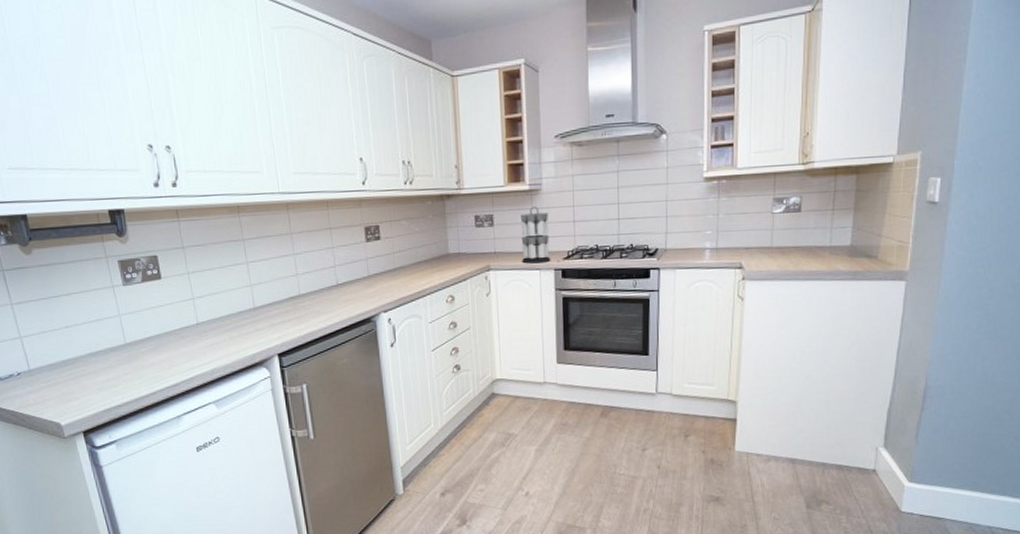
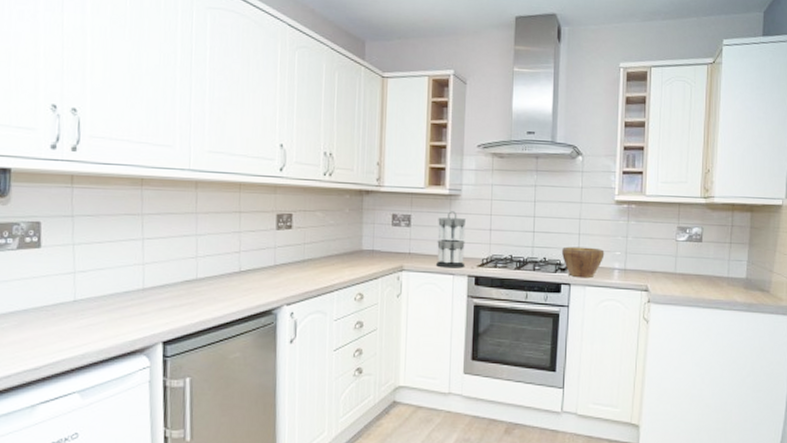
bowl: none [648,229,695,262] -> present [561,246,605,279]

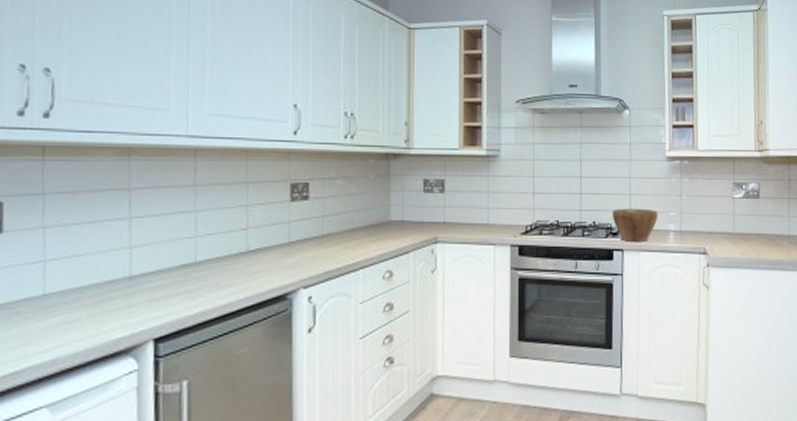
spice rack: present [436,211,466,268] -> none [475,174,506,238]

